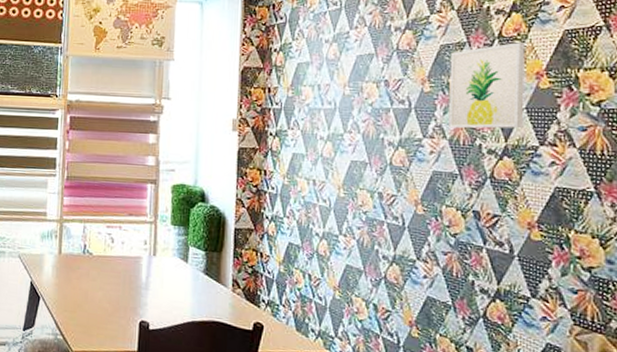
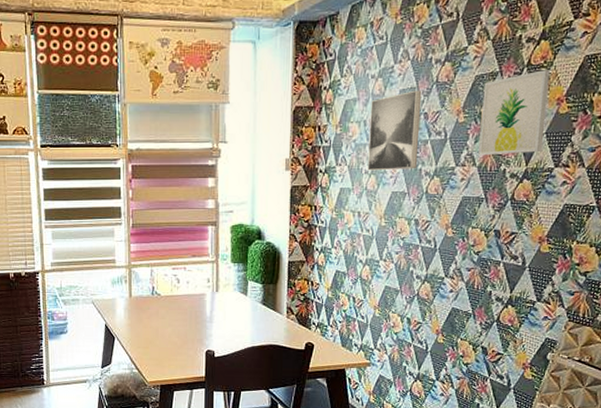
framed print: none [323,56,381,138] -> present [367,90,422,171]

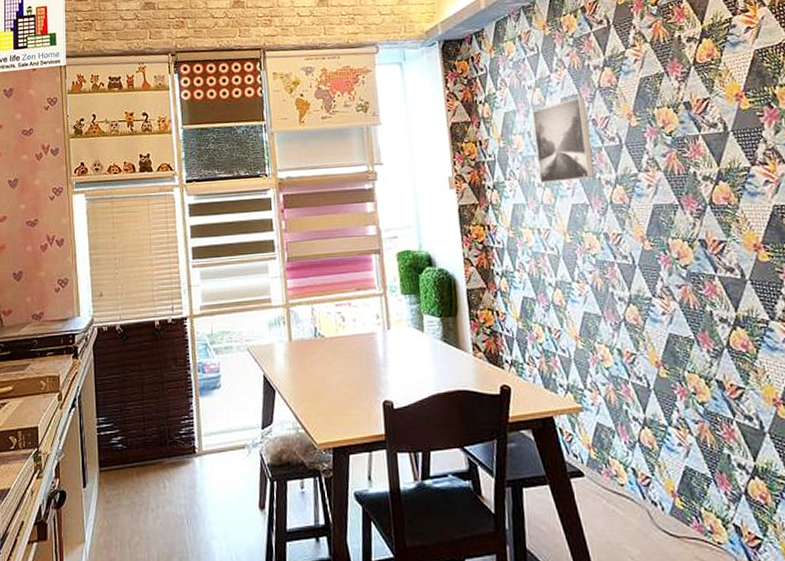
wall art: present [478,70,550,156] -> none [651,67,732,160]

